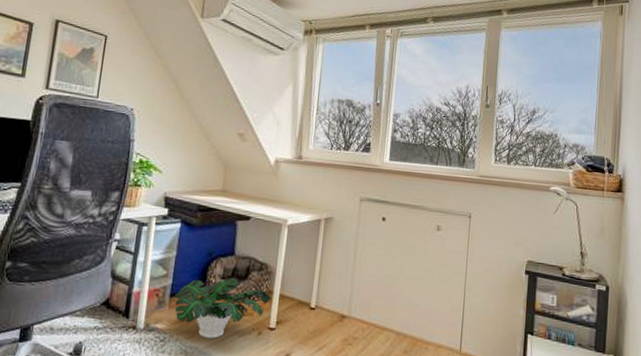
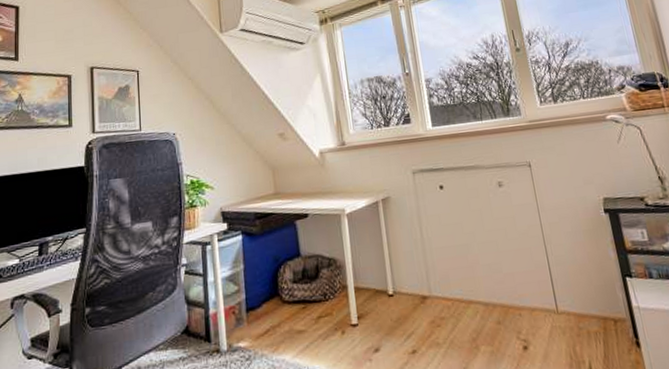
potted plant: present [174,278,271,339] -> none [250,279,347,348]

